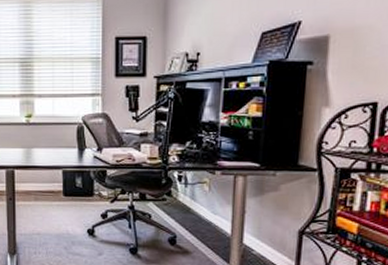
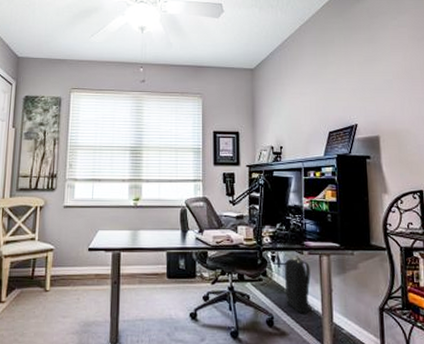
backpack: none [191,176,222,235] -> present [284,256,312,314]

